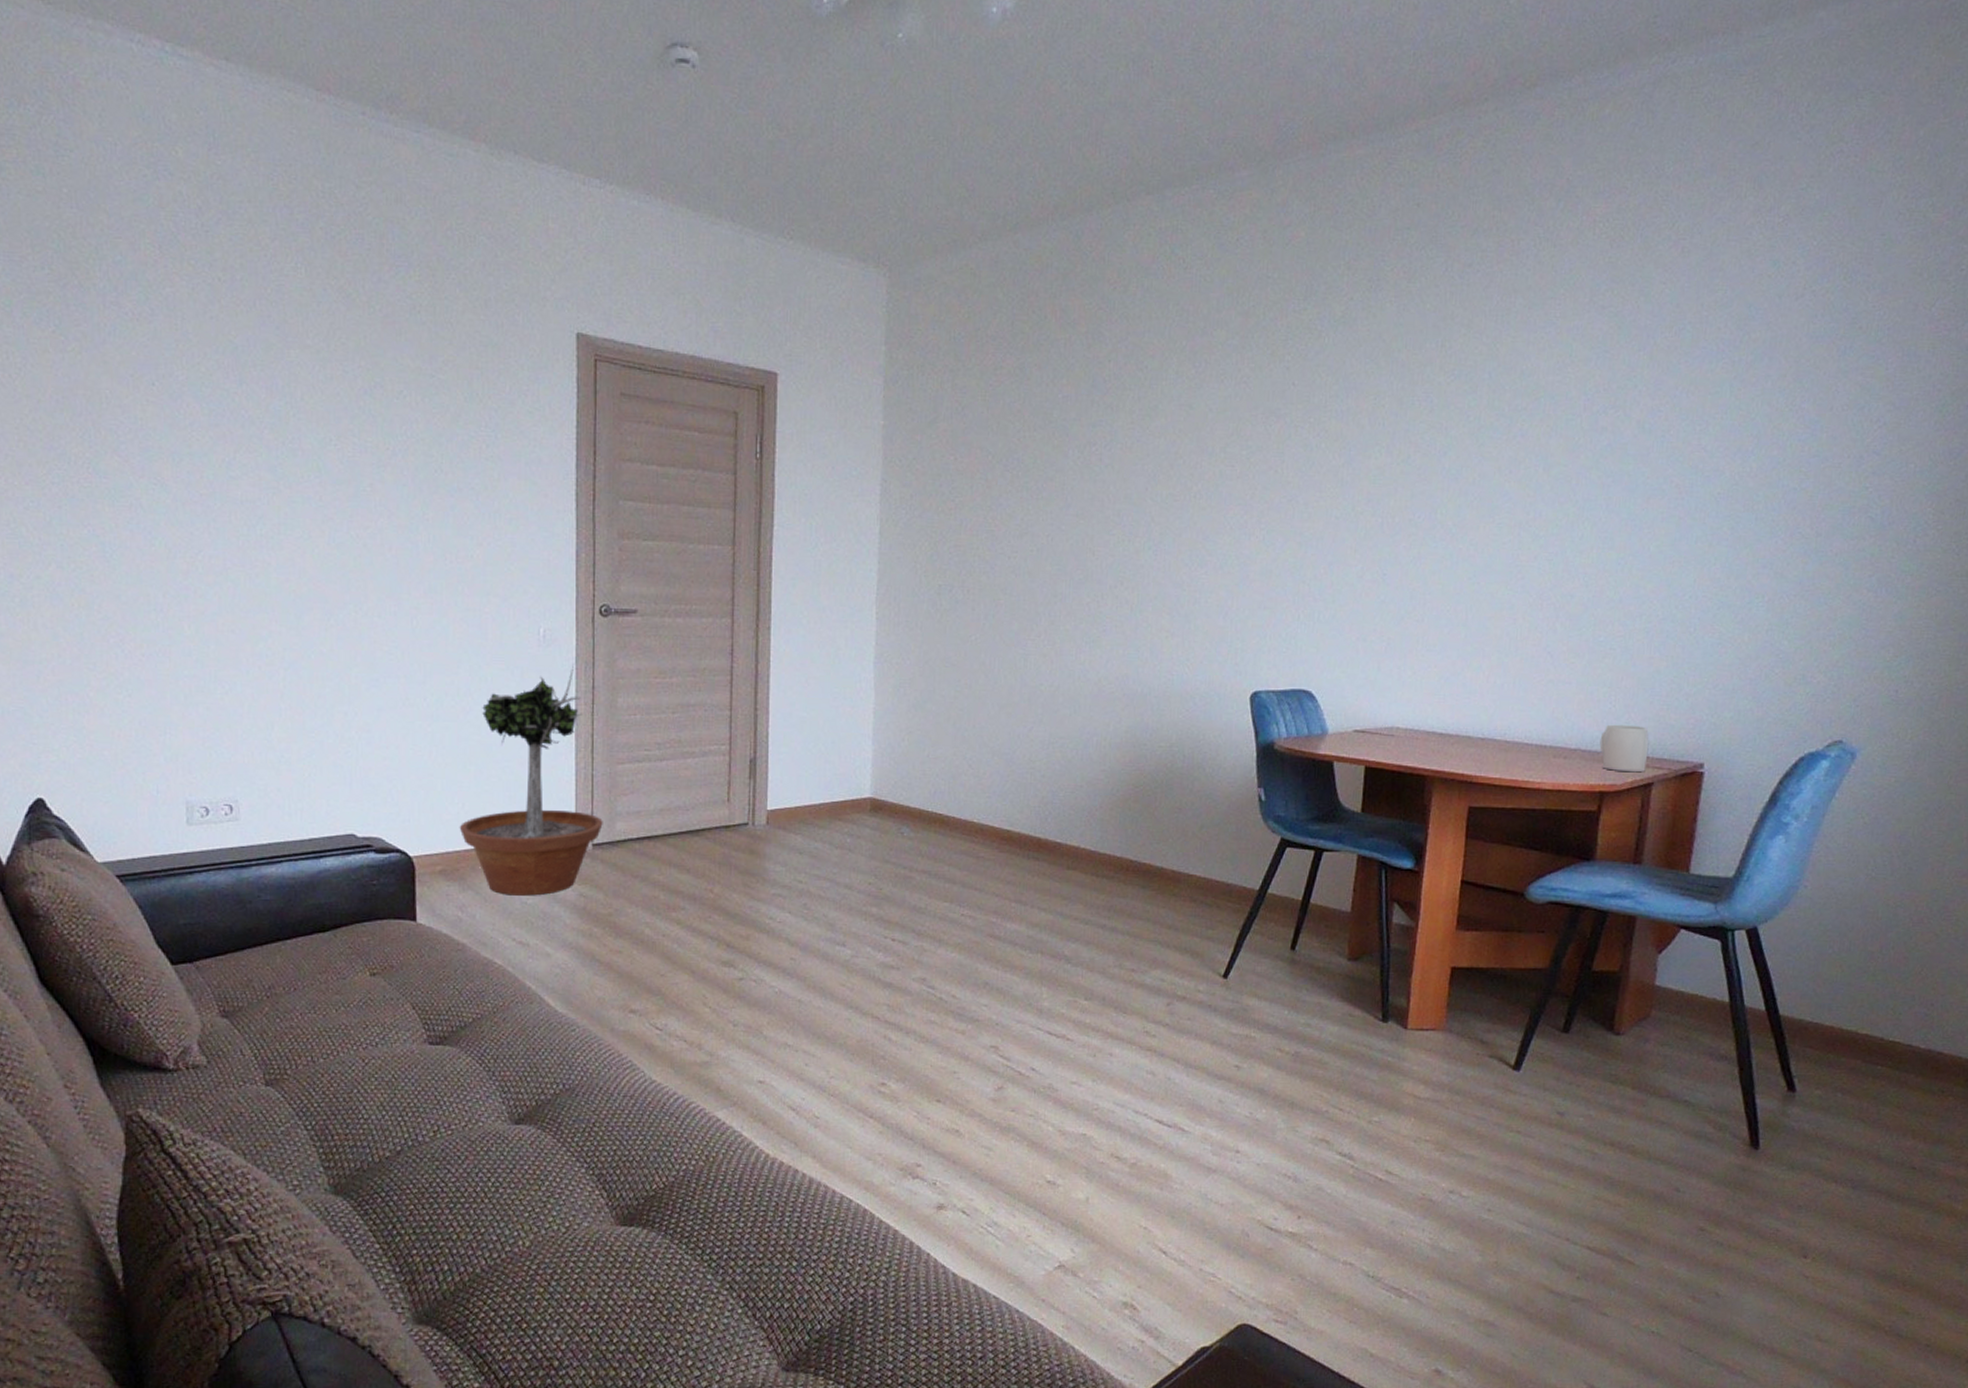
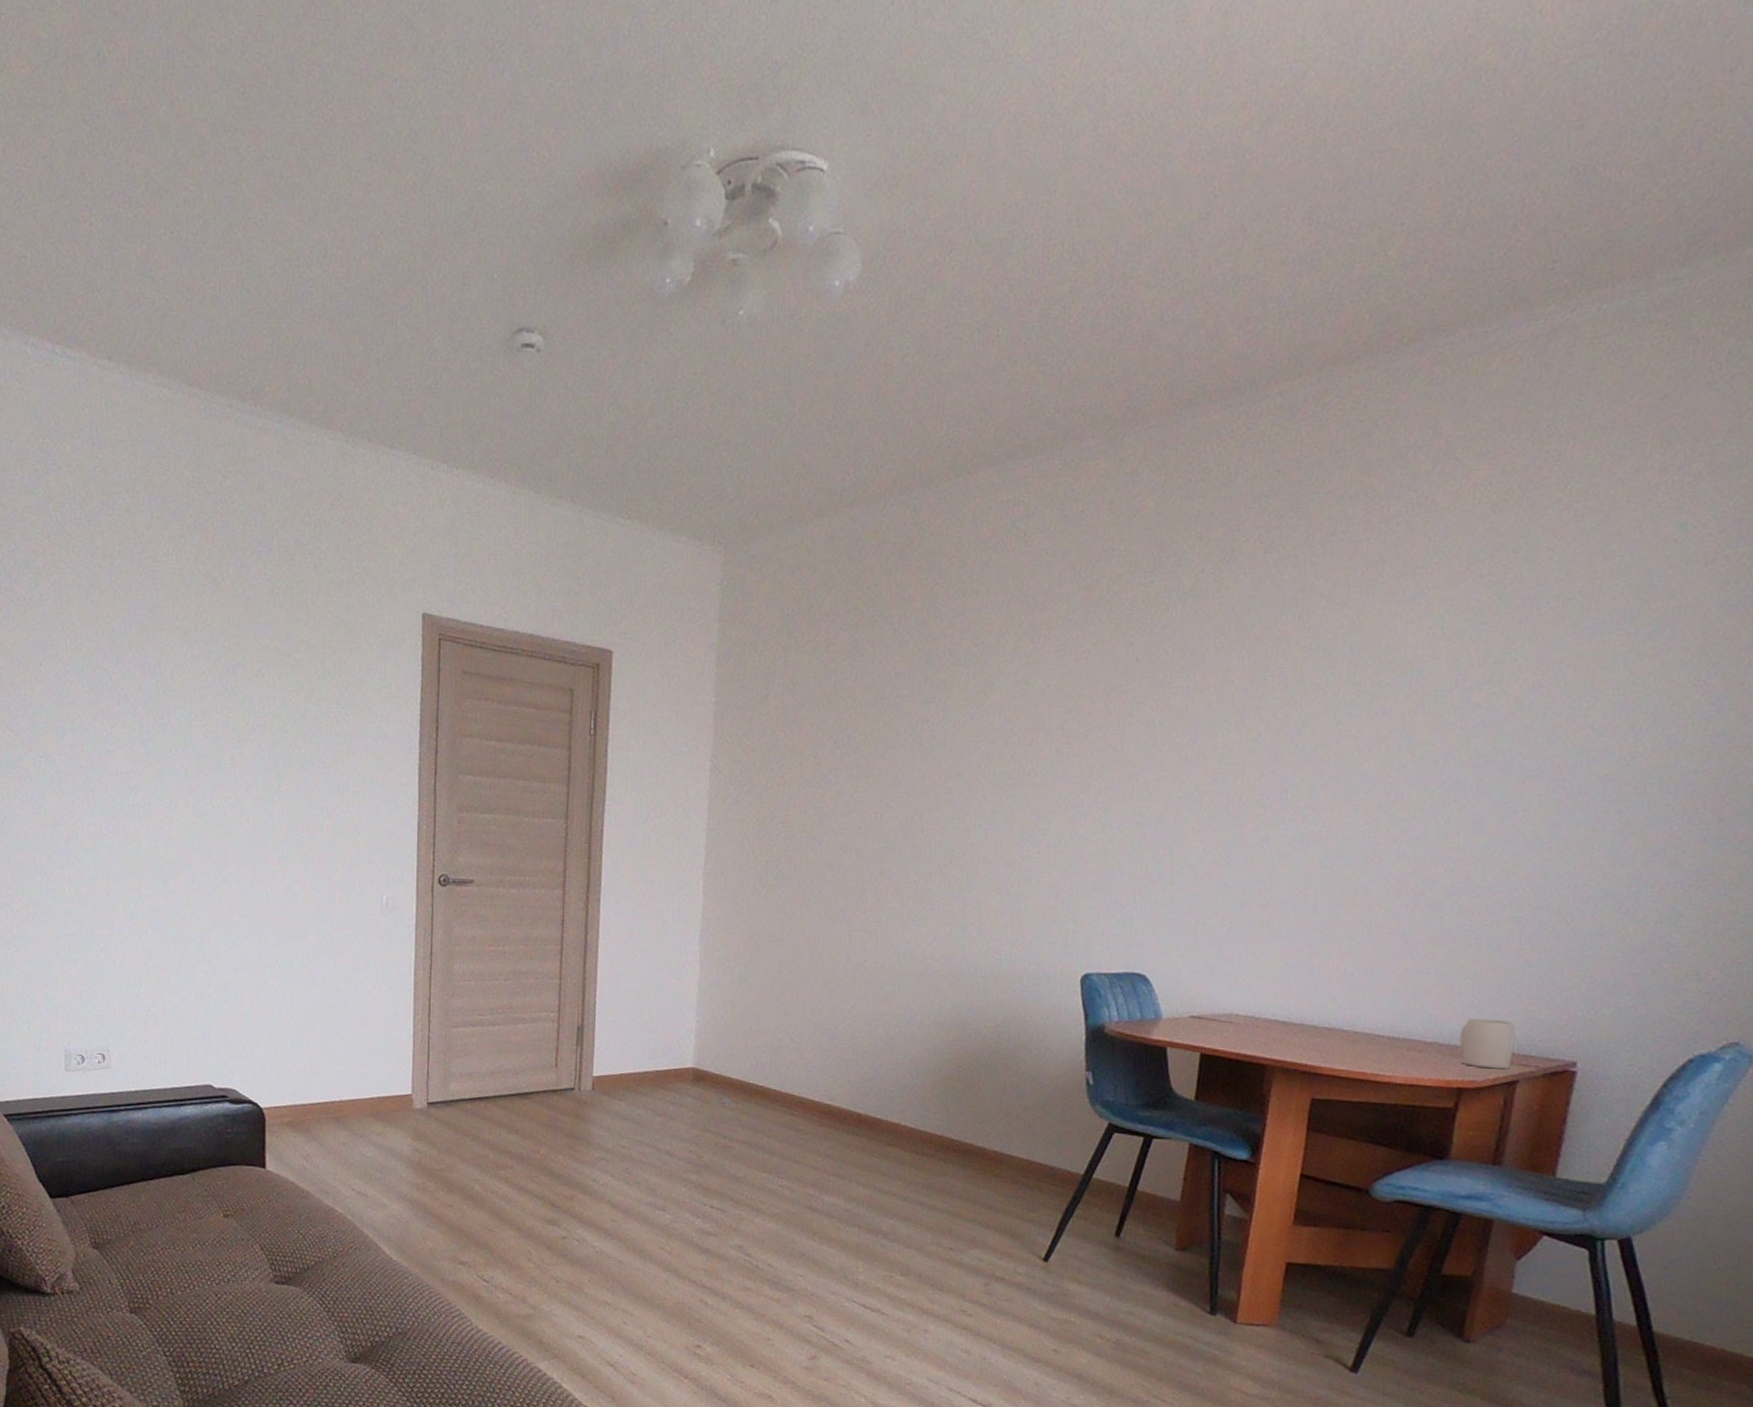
potted tree: present [459,665,603,896] -> none [305,932,438,1149]

